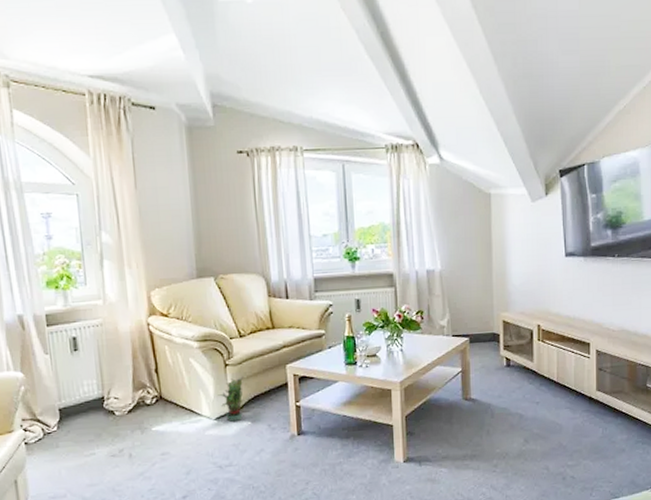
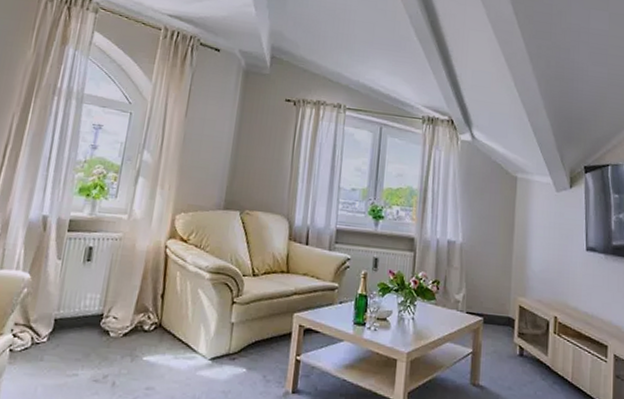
potted plant: present [218,375,244,422] -> none [218,316,249,366]

